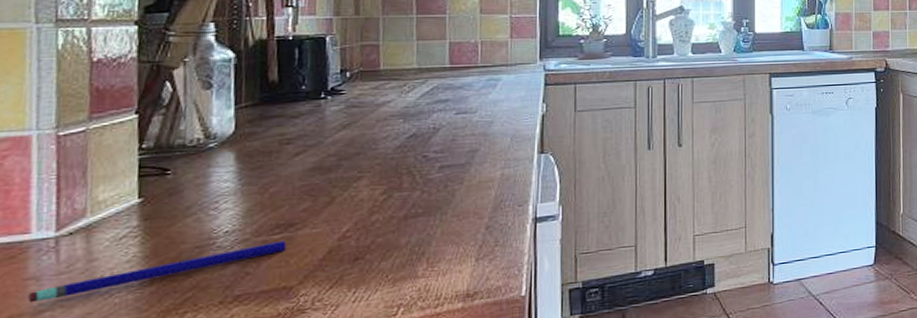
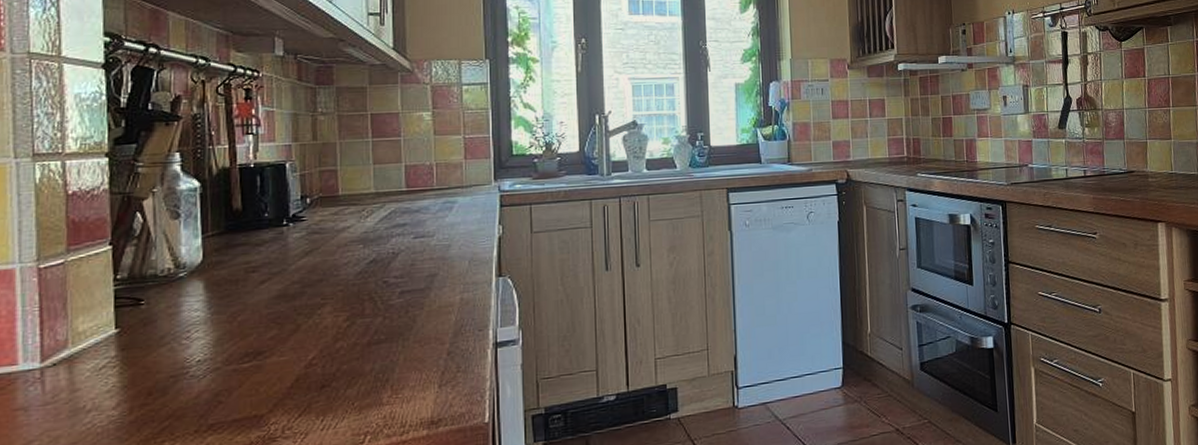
pen: present [28,241,287,303] -> none [18,369,256,433]

